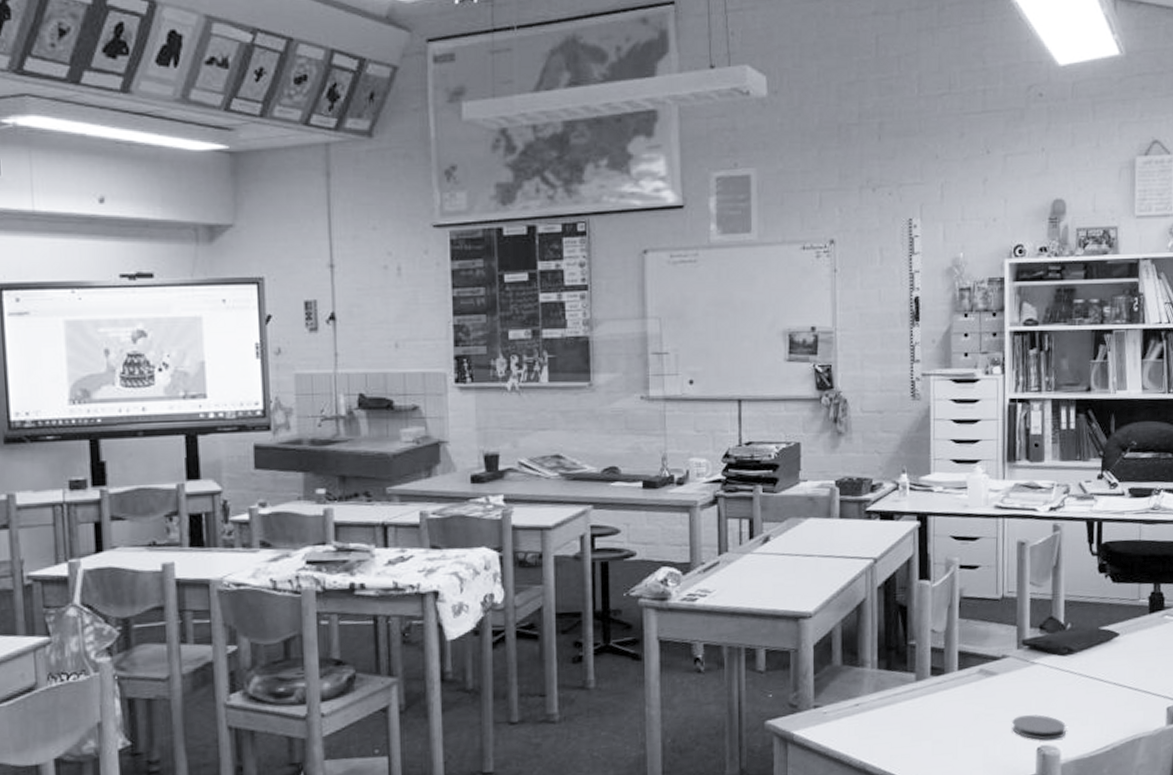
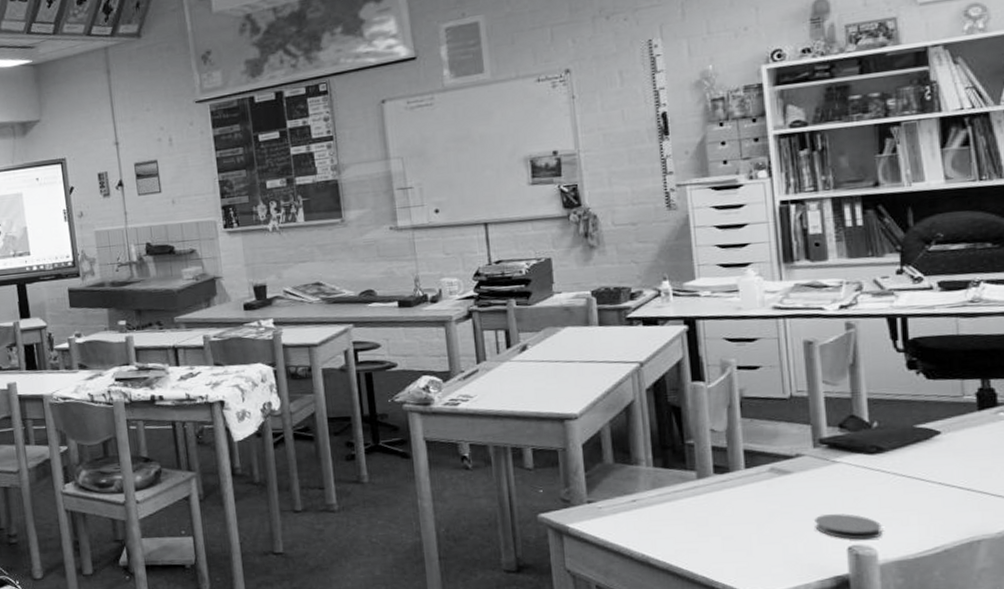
calendar: none [351,290,384,335] -> present [134,159,162,196]

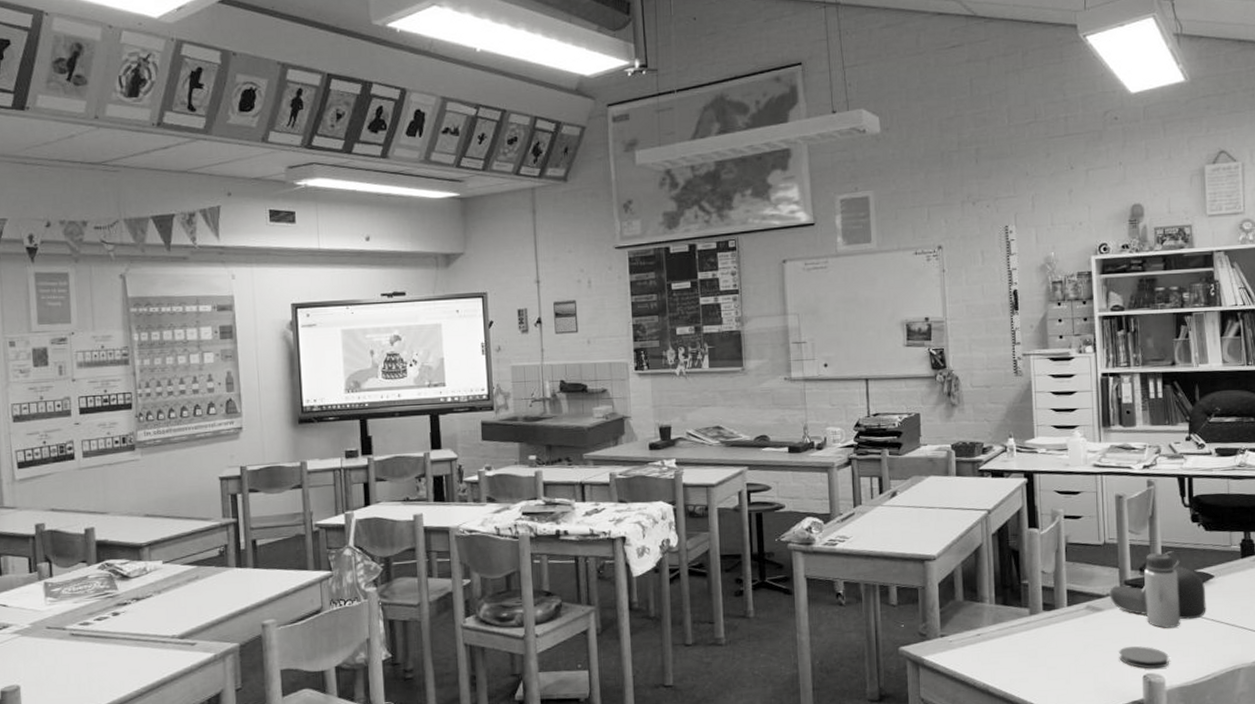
water bottle: none [800,404,931,493] -> present [1110,551,1206,628]

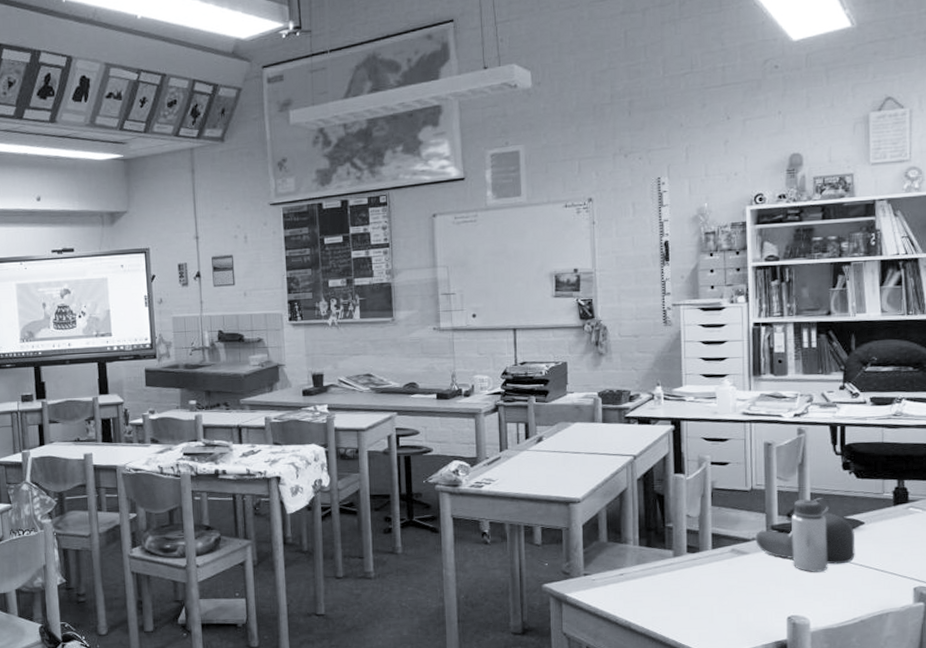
coaster: present [1119,646,1169,669] -> none [763,589,815,611]

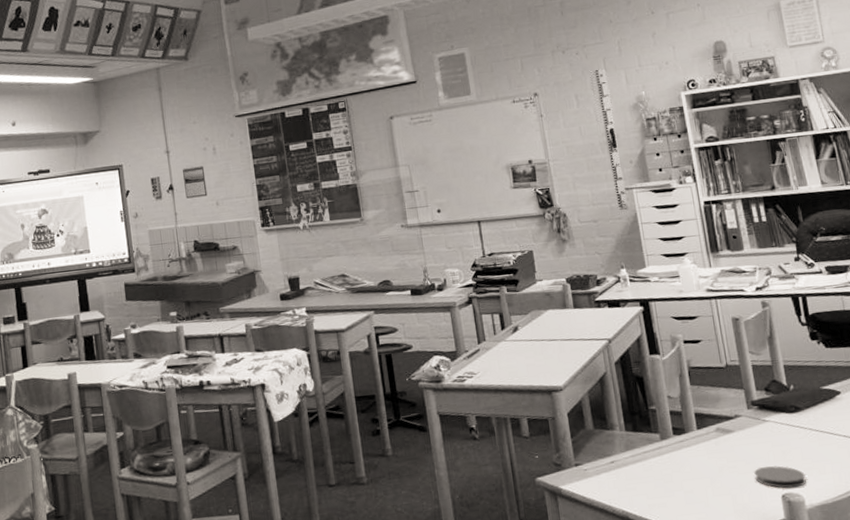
water bottle: present [755,498,855,572] -> none [737,369,837,447]
coaster: none [763,589,815,611] -> present [754,465,806,489]

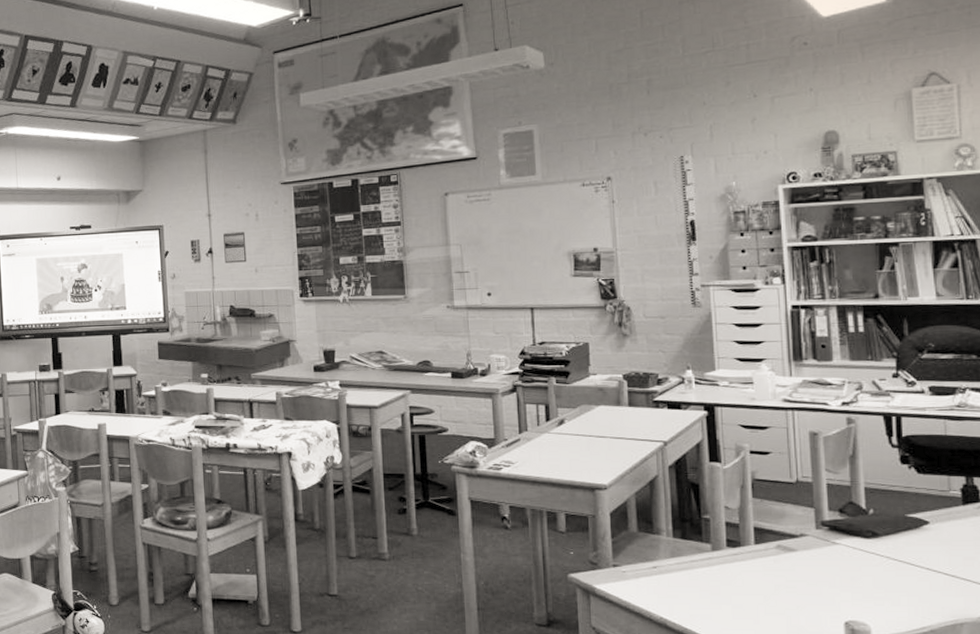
coaster: present [754,465,806,489] -> none [815,591,875,616]

